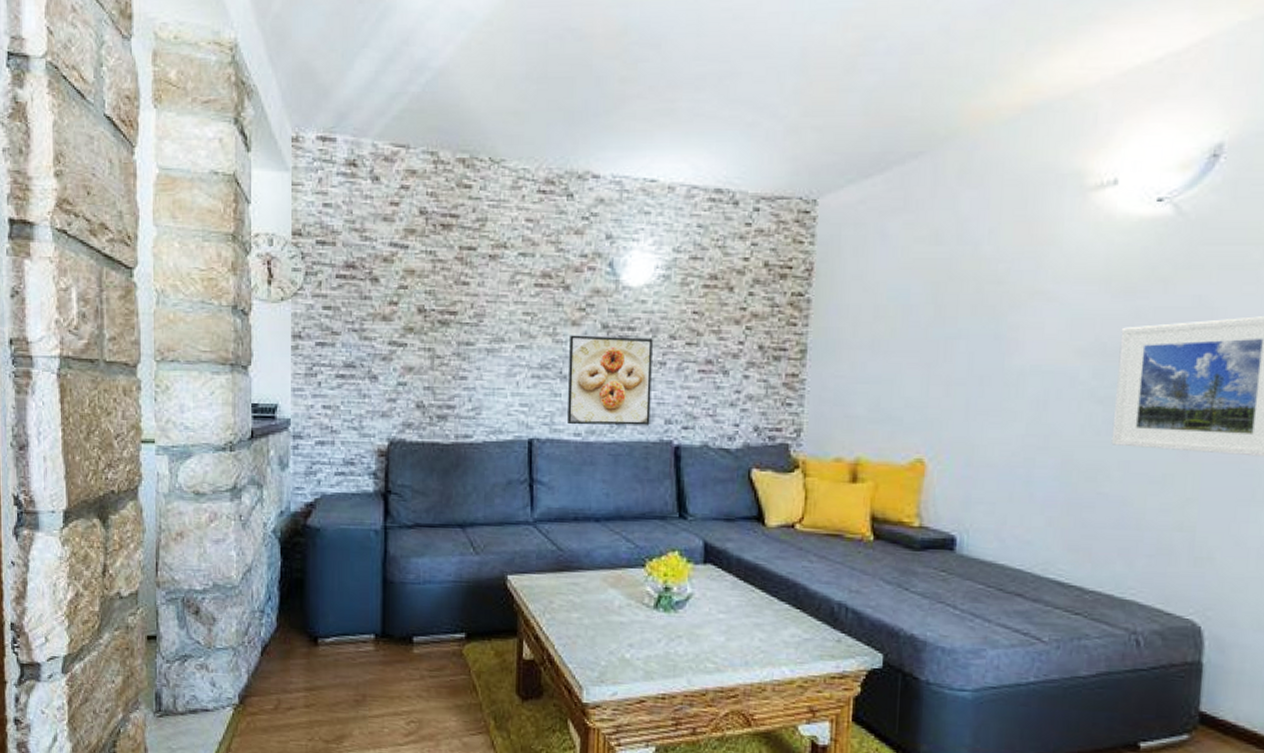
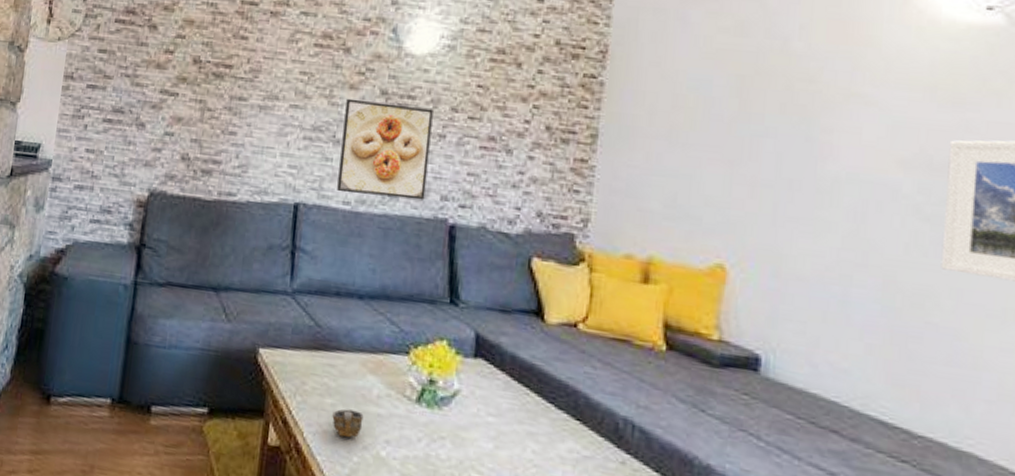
cup: none [579,621,608,646] -> present [332,409,364,438]

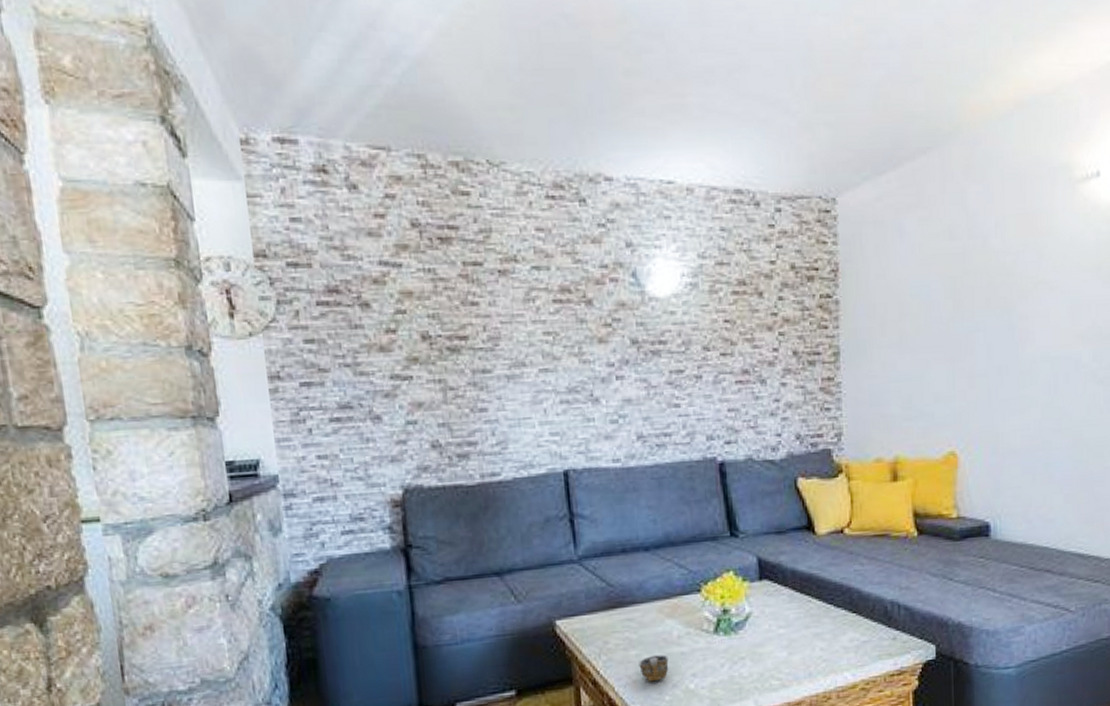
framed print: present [337,98,433,200] -> none [597,351,692,451]

